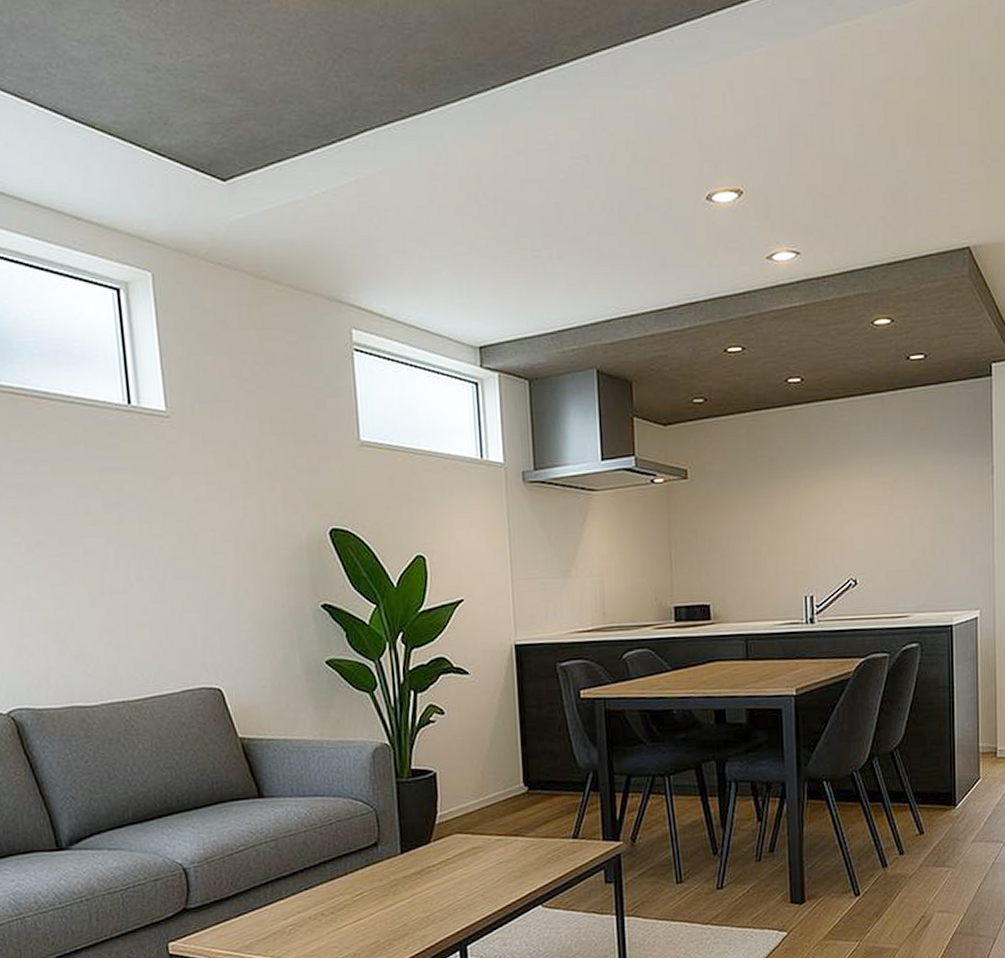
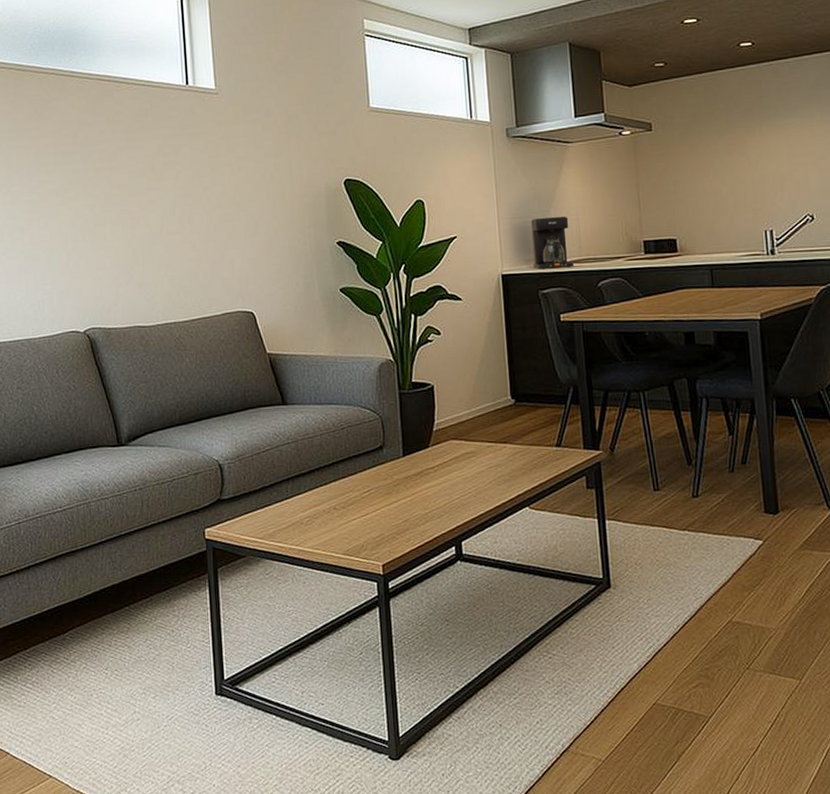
coffee maker: none [549,578,597,639] -> present [530,217,574,269]

